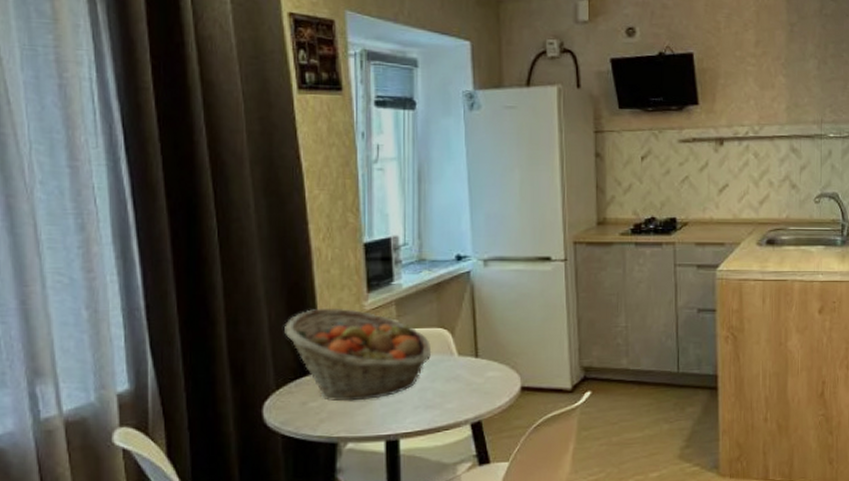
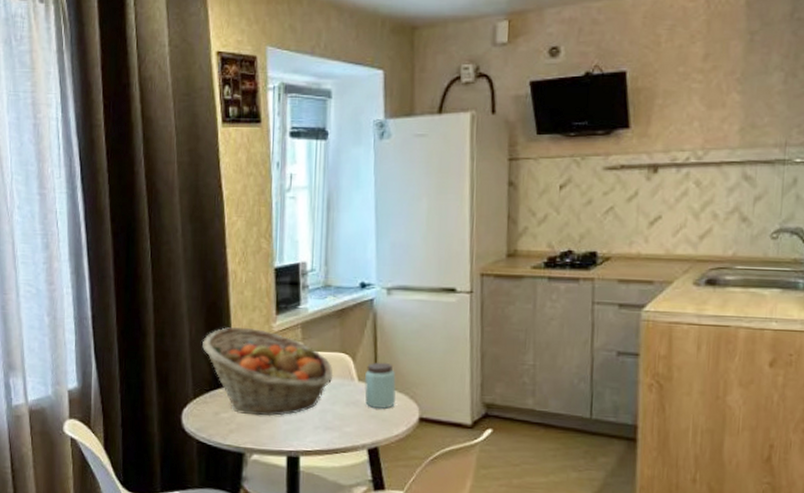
peanut butter: none [465,334,498,381] -> present [365,362,397,409]

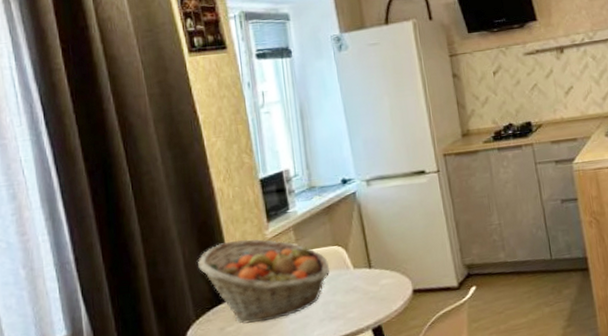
peanut butter: present [365,362,397,409] -> none [359,246,390,290]

